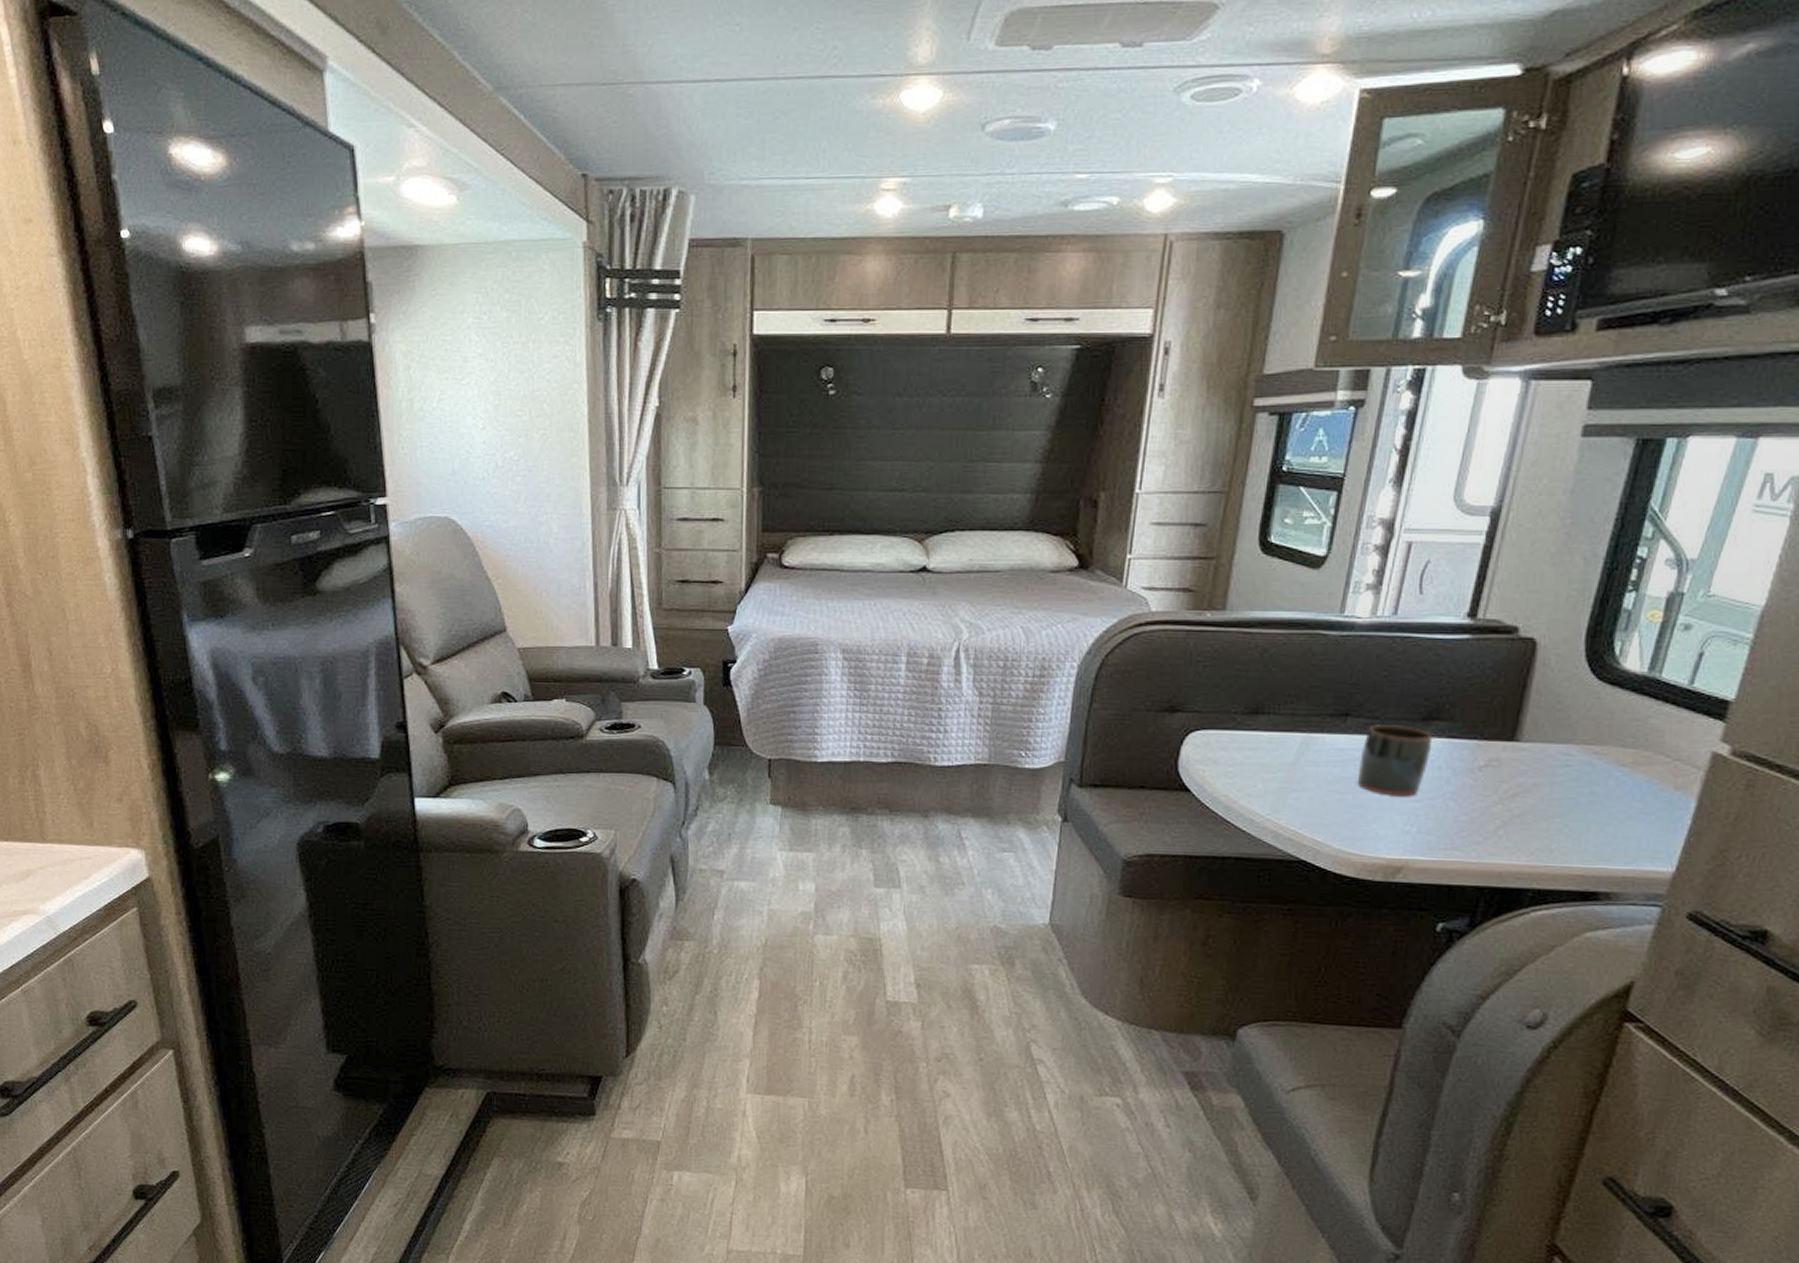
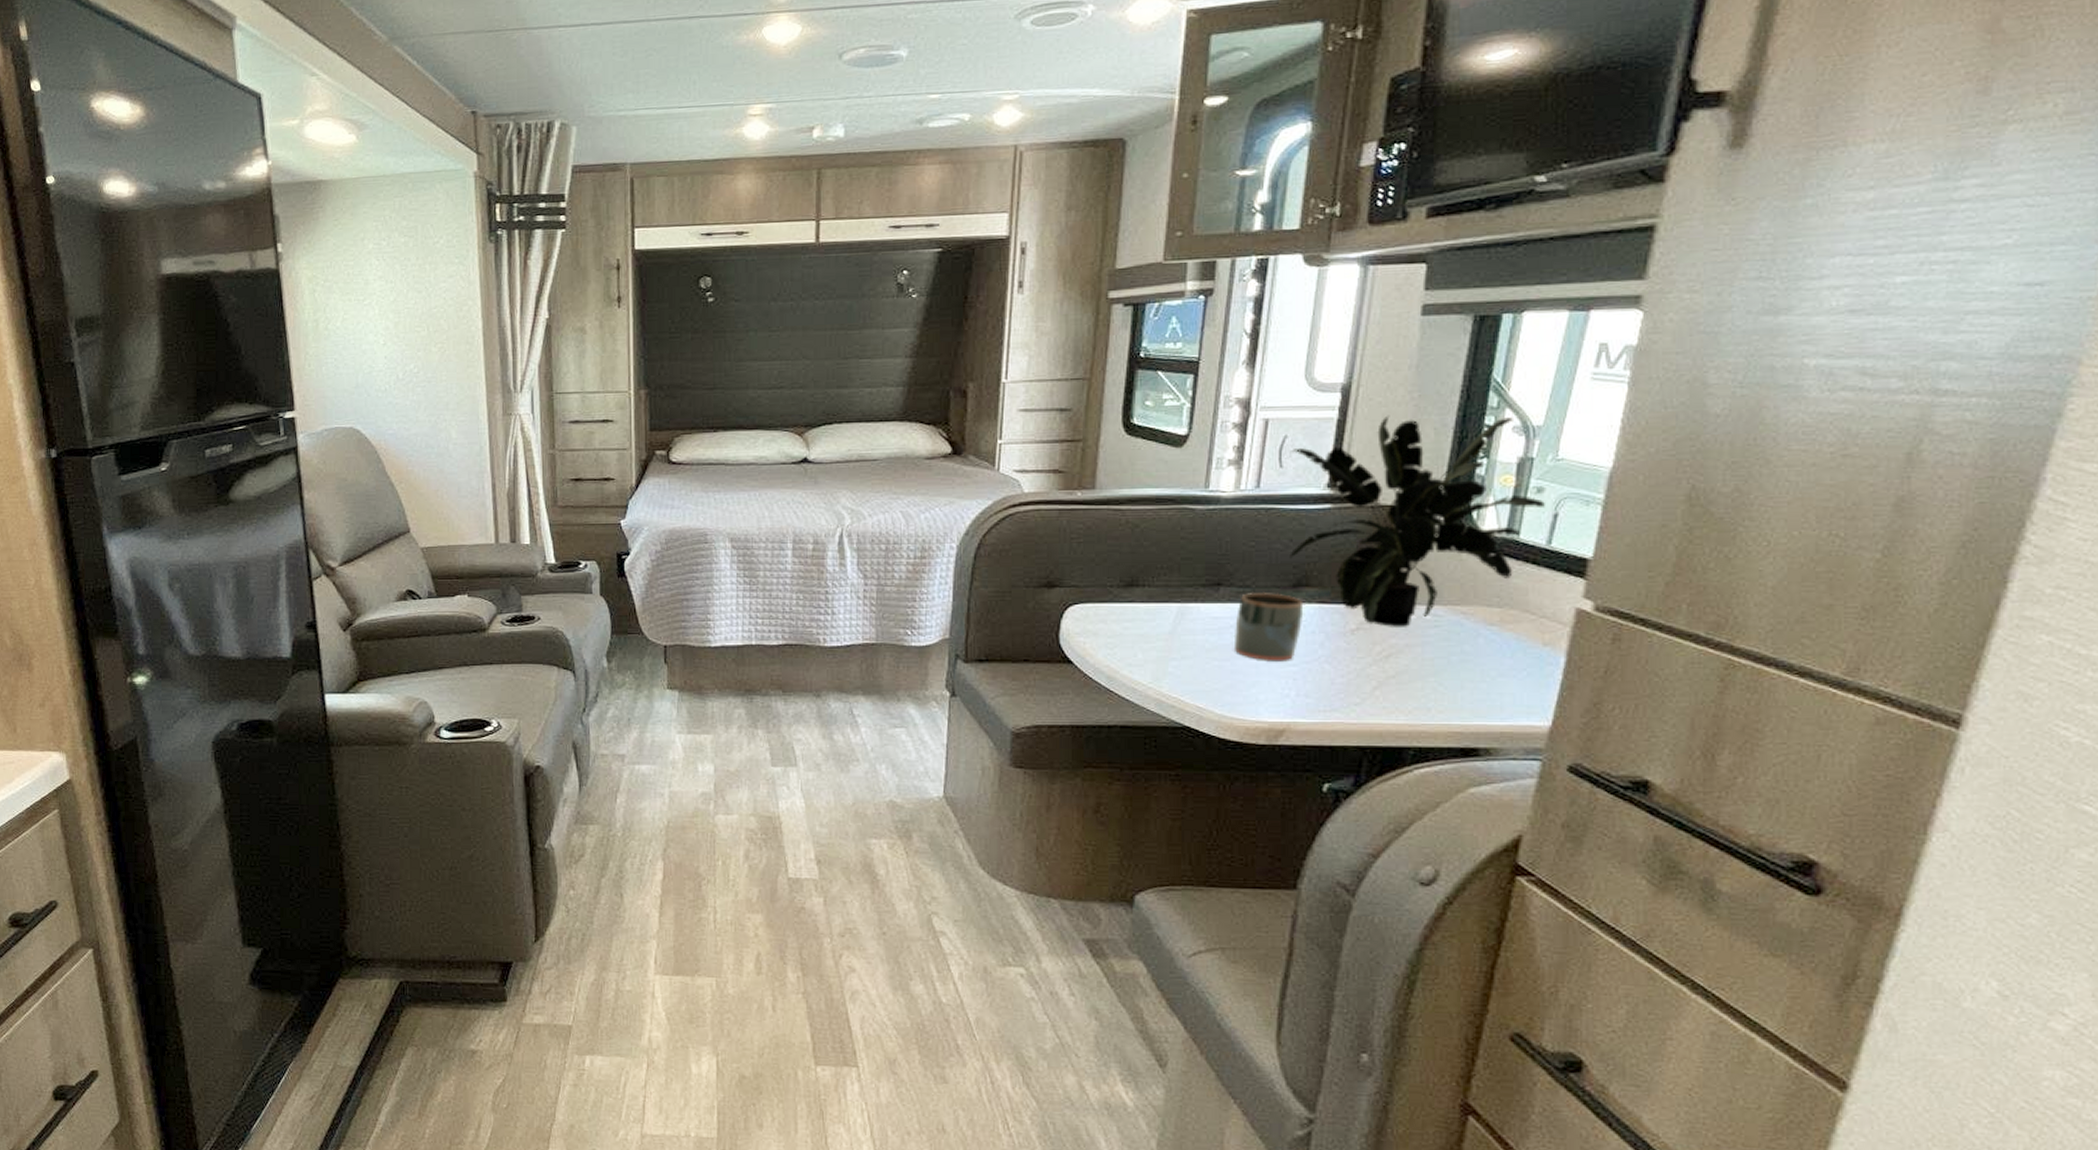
potted plant: none [1422,542,1691,766] -> present [1290,415,1545,627]

